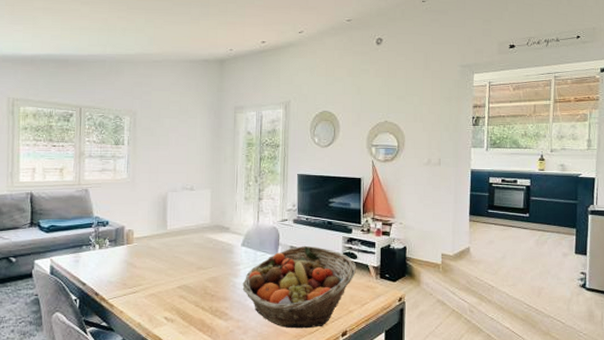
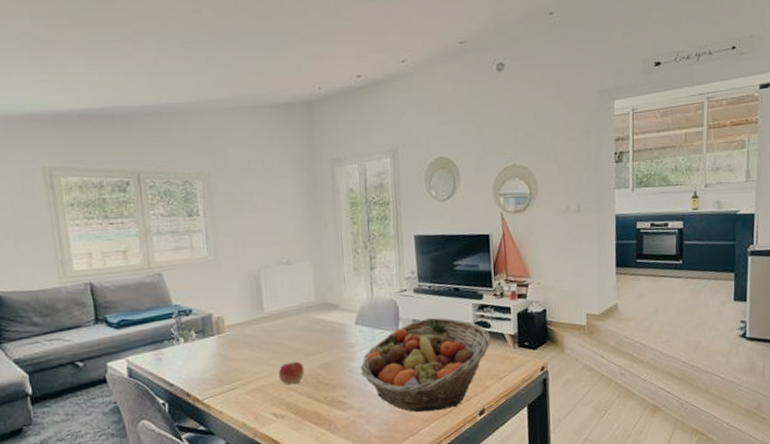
apple: none [173,273,195,293] -> present [278,361,305,385]

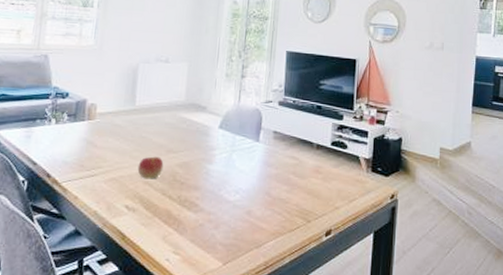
fruit basket: present [360,317,491,413] -> none [216,131,346,226]

